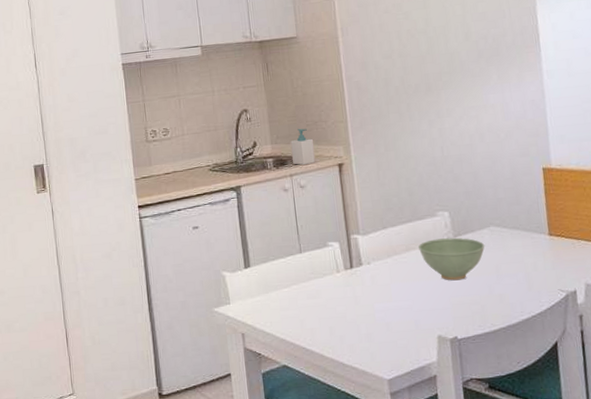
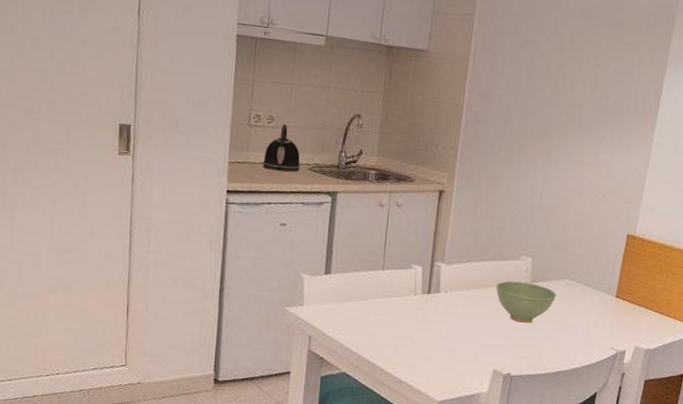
kettle: none [166,133,201,179] -> present [263,124,300,172]
soap bottle: present [291,128,315,166] -> none [395,146,421,185]

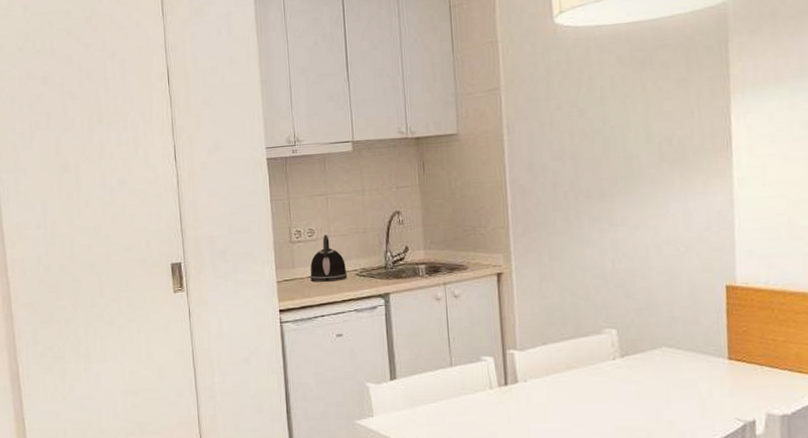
bowl: present [496,281,557,323] -> none [581,357,656,404]

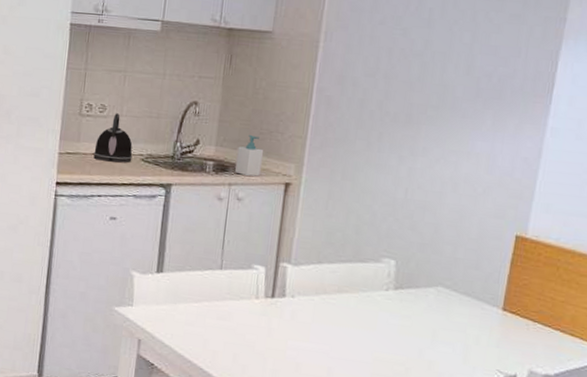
soap bottle: none [446,233,472,274] -> present [235,134,264,177]

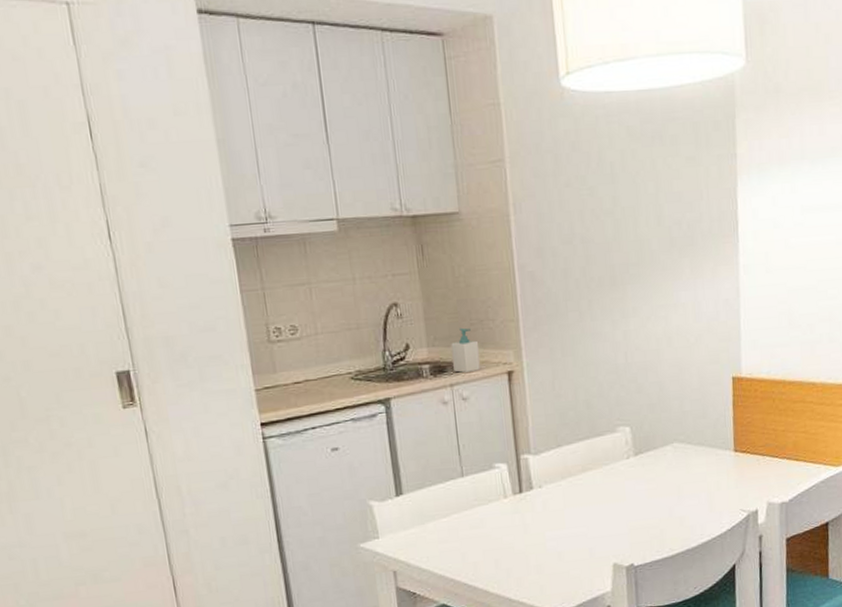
kettle: present [93,113,133,163] -> none [295,332,341,389]

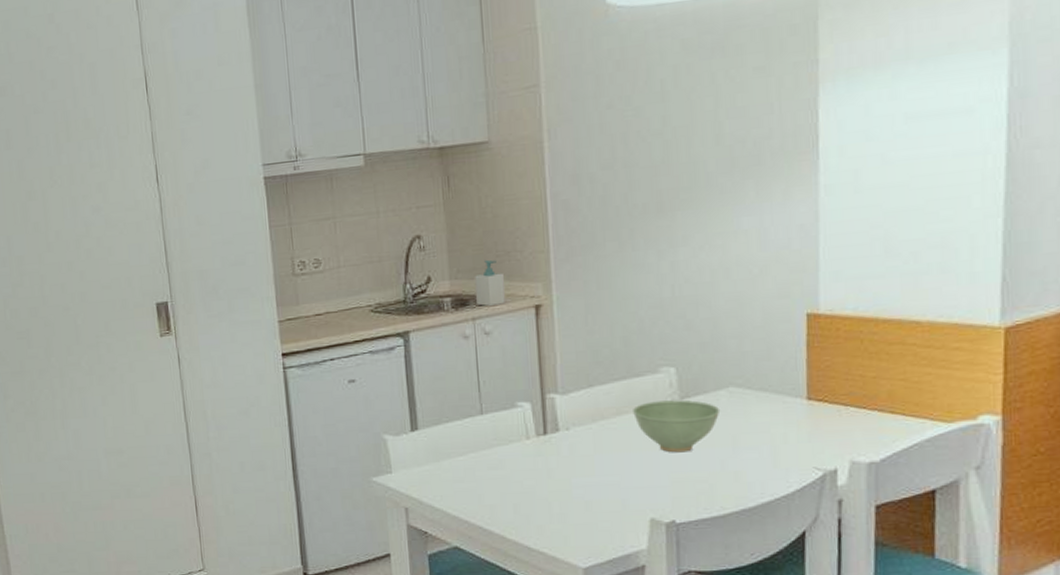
bowl: none [596,455,668,504] -> present [633,400,721,453]

